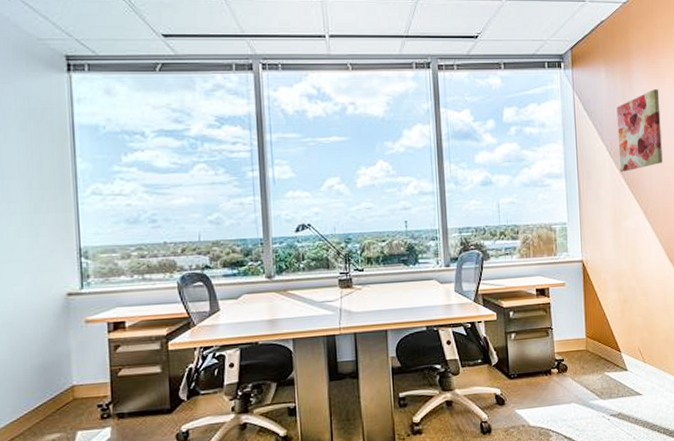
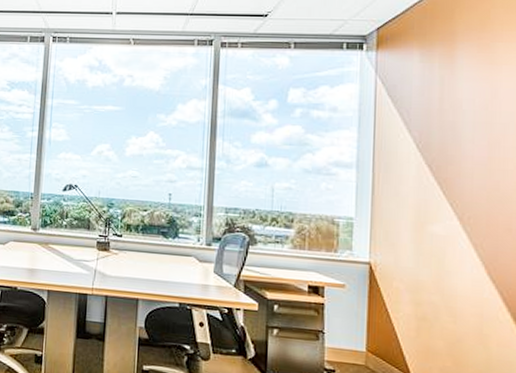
wall art: present [616,89,663,172] -> none [429,78,492,169]

